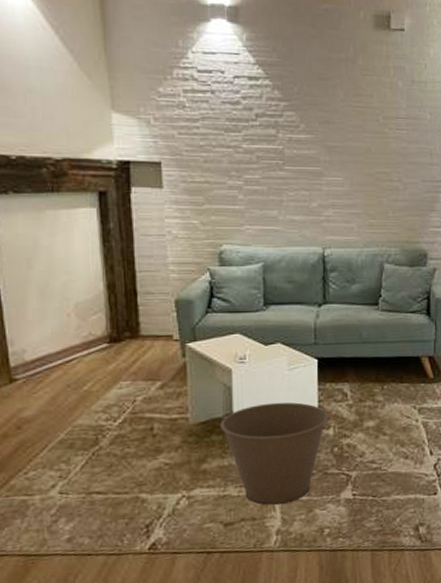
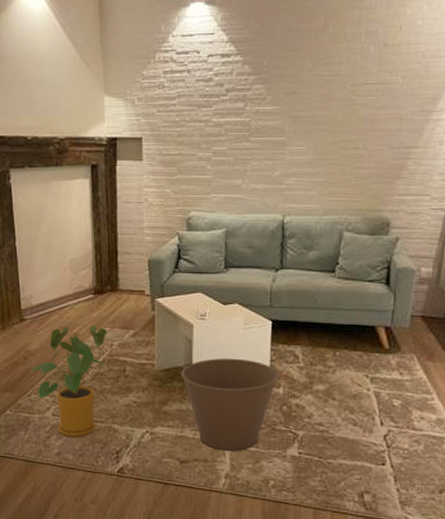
house plant: none [25,379,130,518] -> present [30,325,107,438]

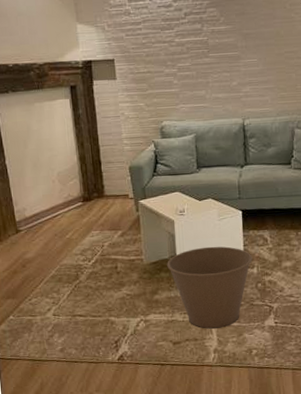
house plant: present [30,325,107,438] -> none [28,230,100,334]

